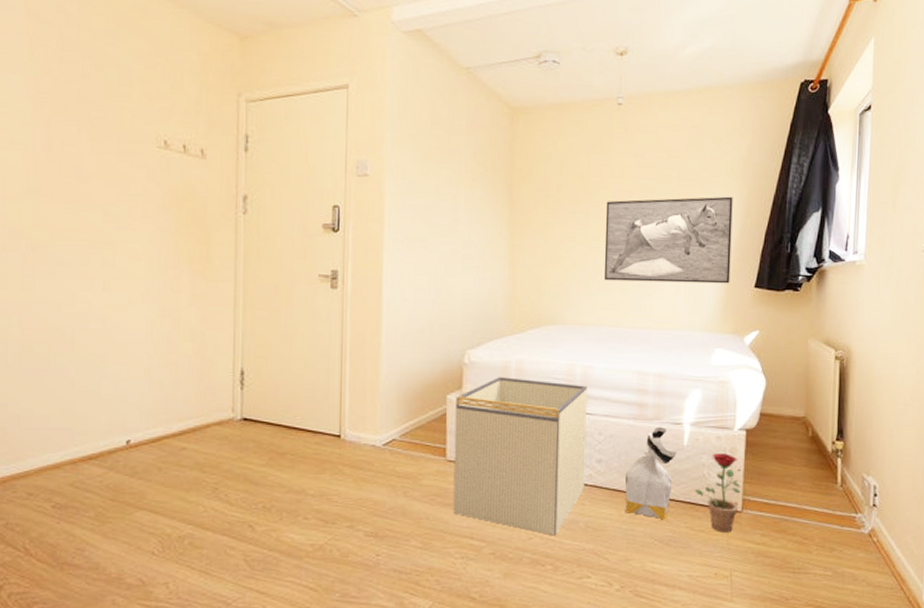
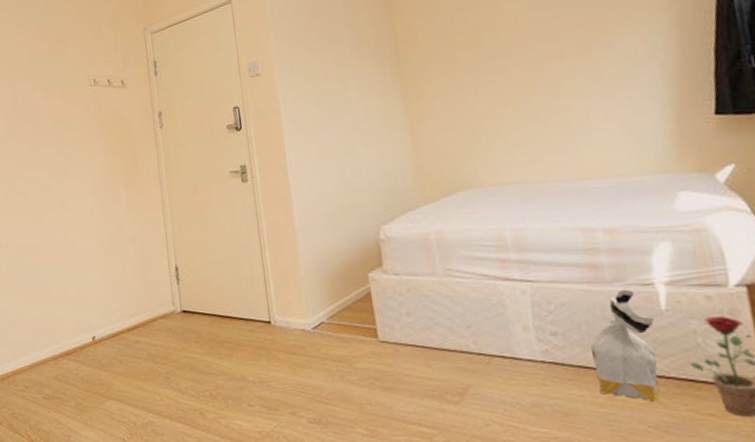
storage bin: present [453,377,588,536] -> none [378,249,543,422]
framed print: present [603,196,733,284] -> none [504,18,680,135]

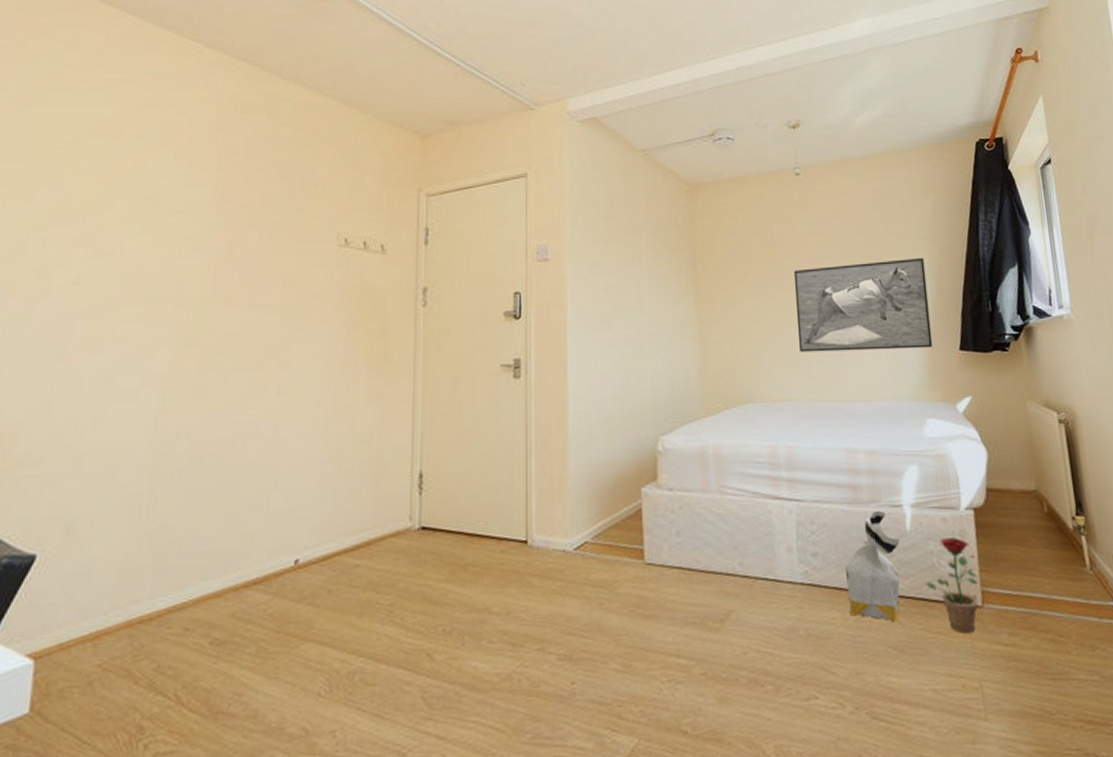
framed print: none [504,18,680,135] -> present [793,257,933,353]

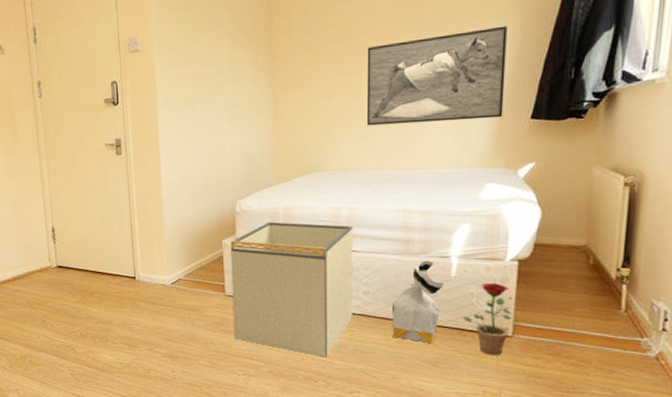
storage bin: none [651,464,801,648] -> present [230,222,353,357]

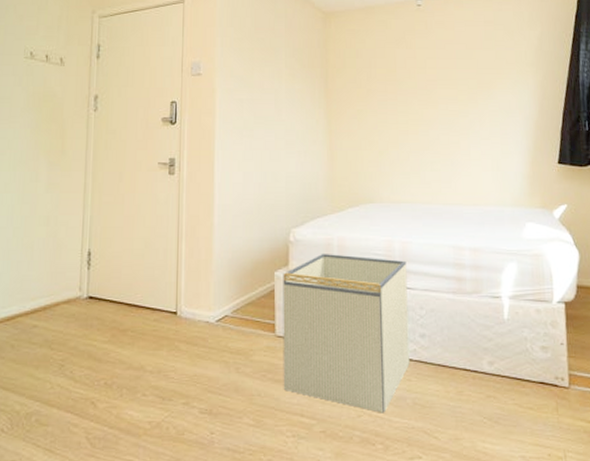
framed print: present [366,25,508,126] -> none [412,81,534,161]
bag: present [391,261,444,344] -> none [448,301,498,396]
decorative plant: present [463,283,512,355] -> none [519,327,566,410]

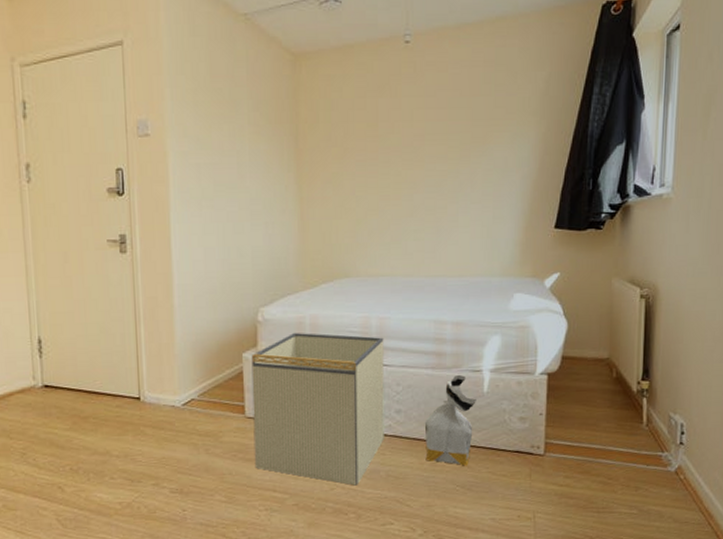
bag: none [448,301,498,396] -> present [424,375,476,466]

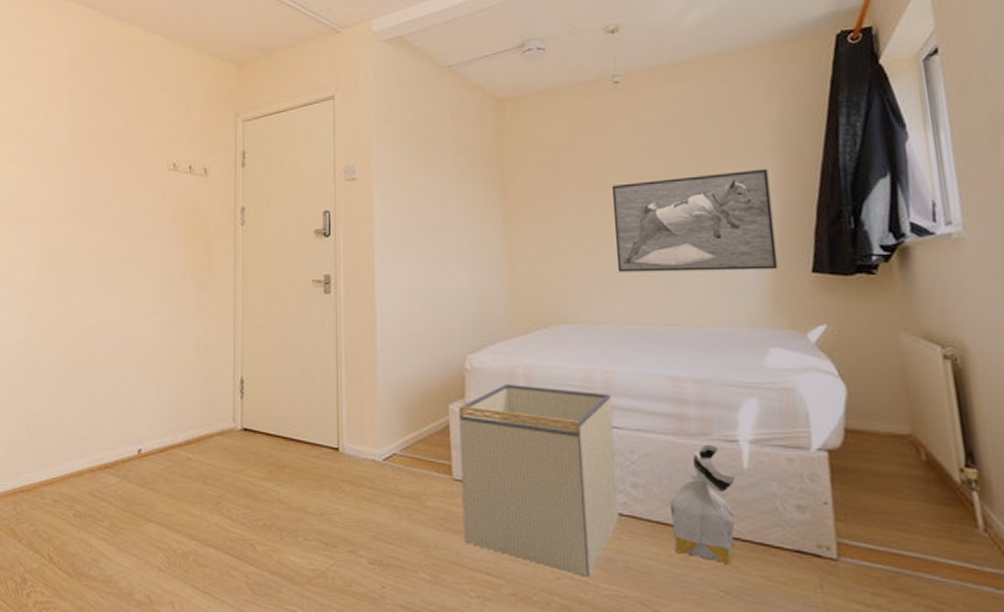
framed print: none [396,134,531,230] -> present [611,168,778,273]

